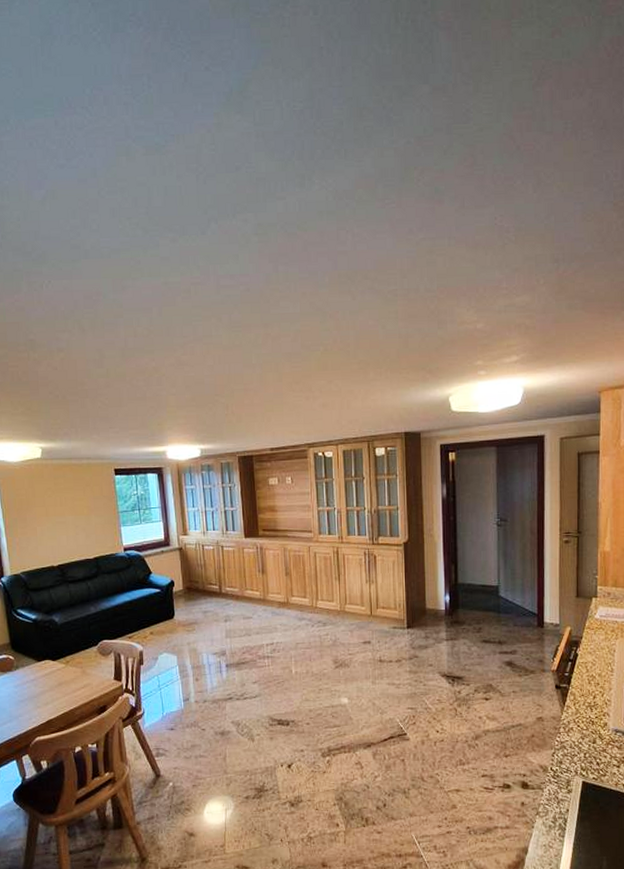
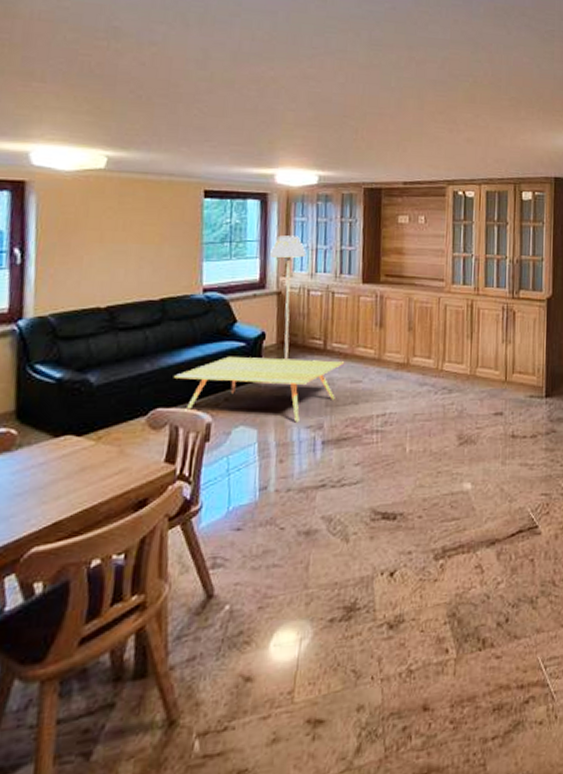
coffee table: none [112,600,236,650] -> present [174,356,344,423]
floor lamp: none [170,501,198,602] -> present [270,235,306,360]

